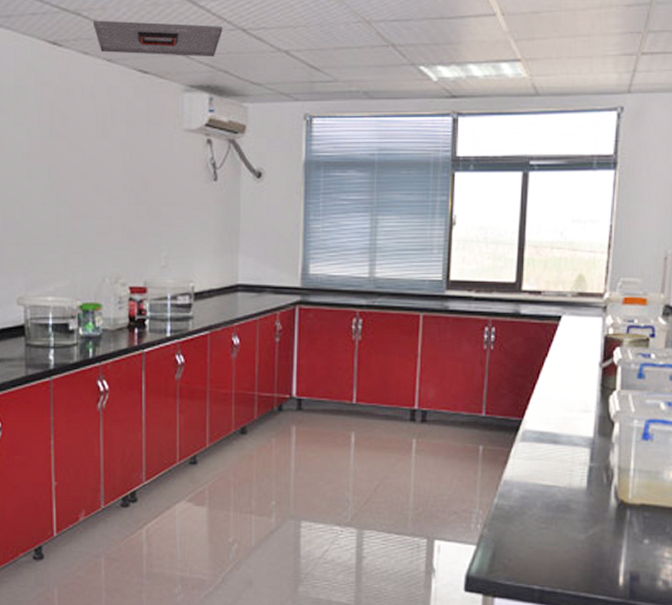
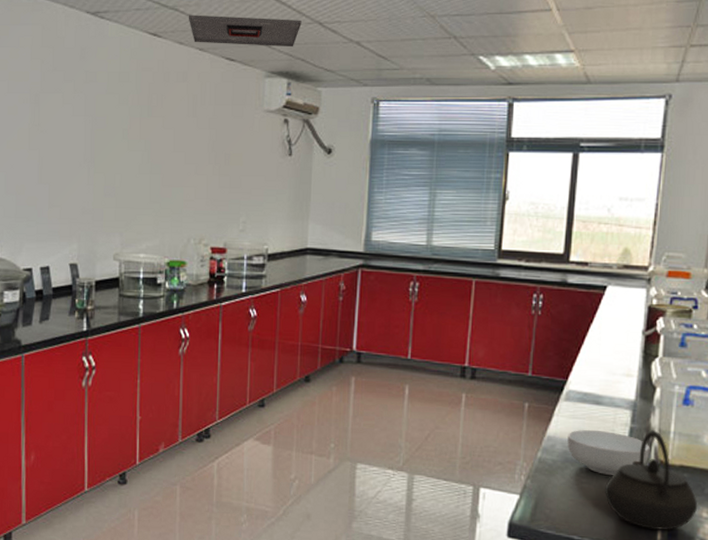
cereal bowl: none [525,471,610,518] -> present [567,429,650,475]
kettle: none [564,467,660,573] -> present [604,429,698,530]

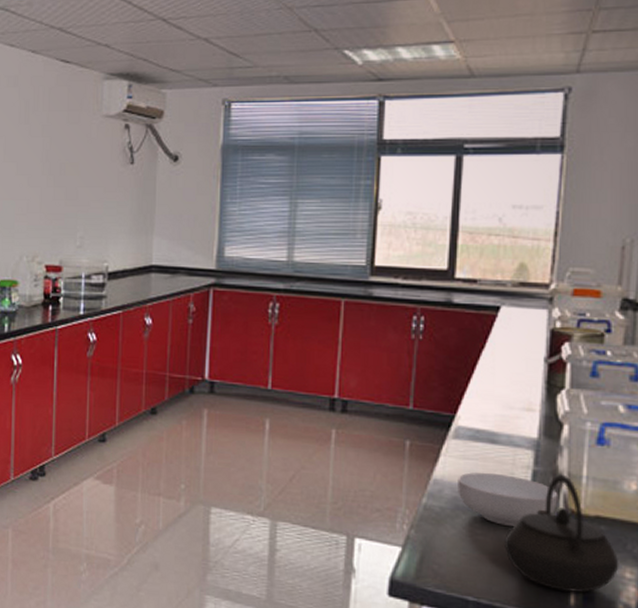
ceiling vent: present [188,15,302,47] -> none [19,14,143,47]

